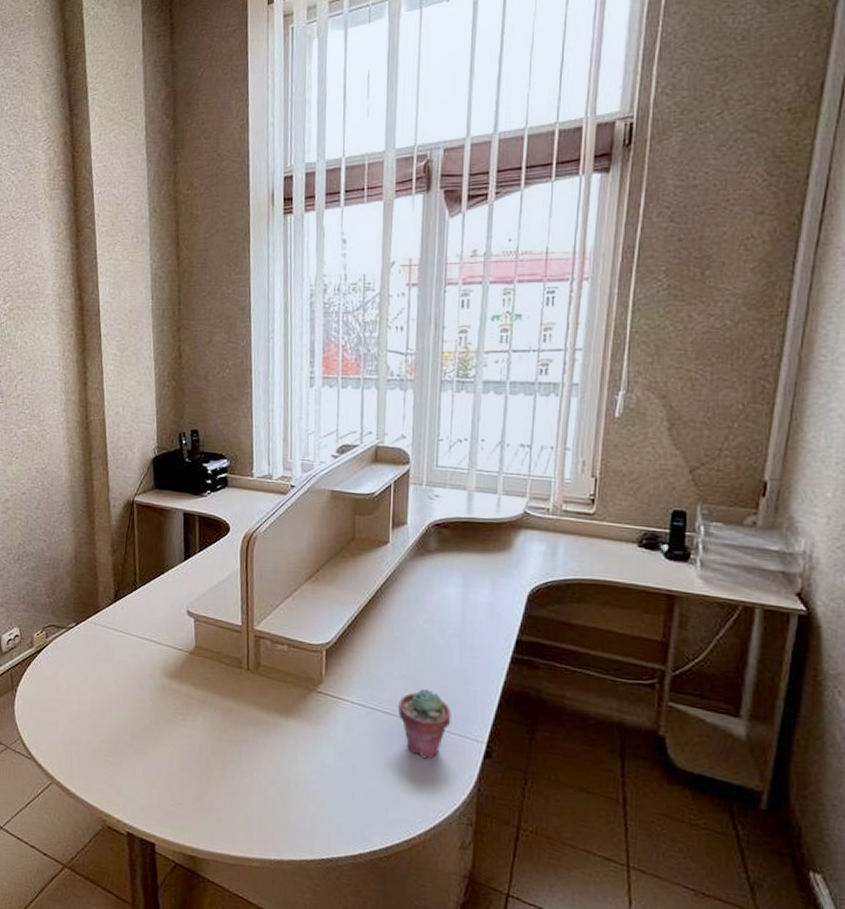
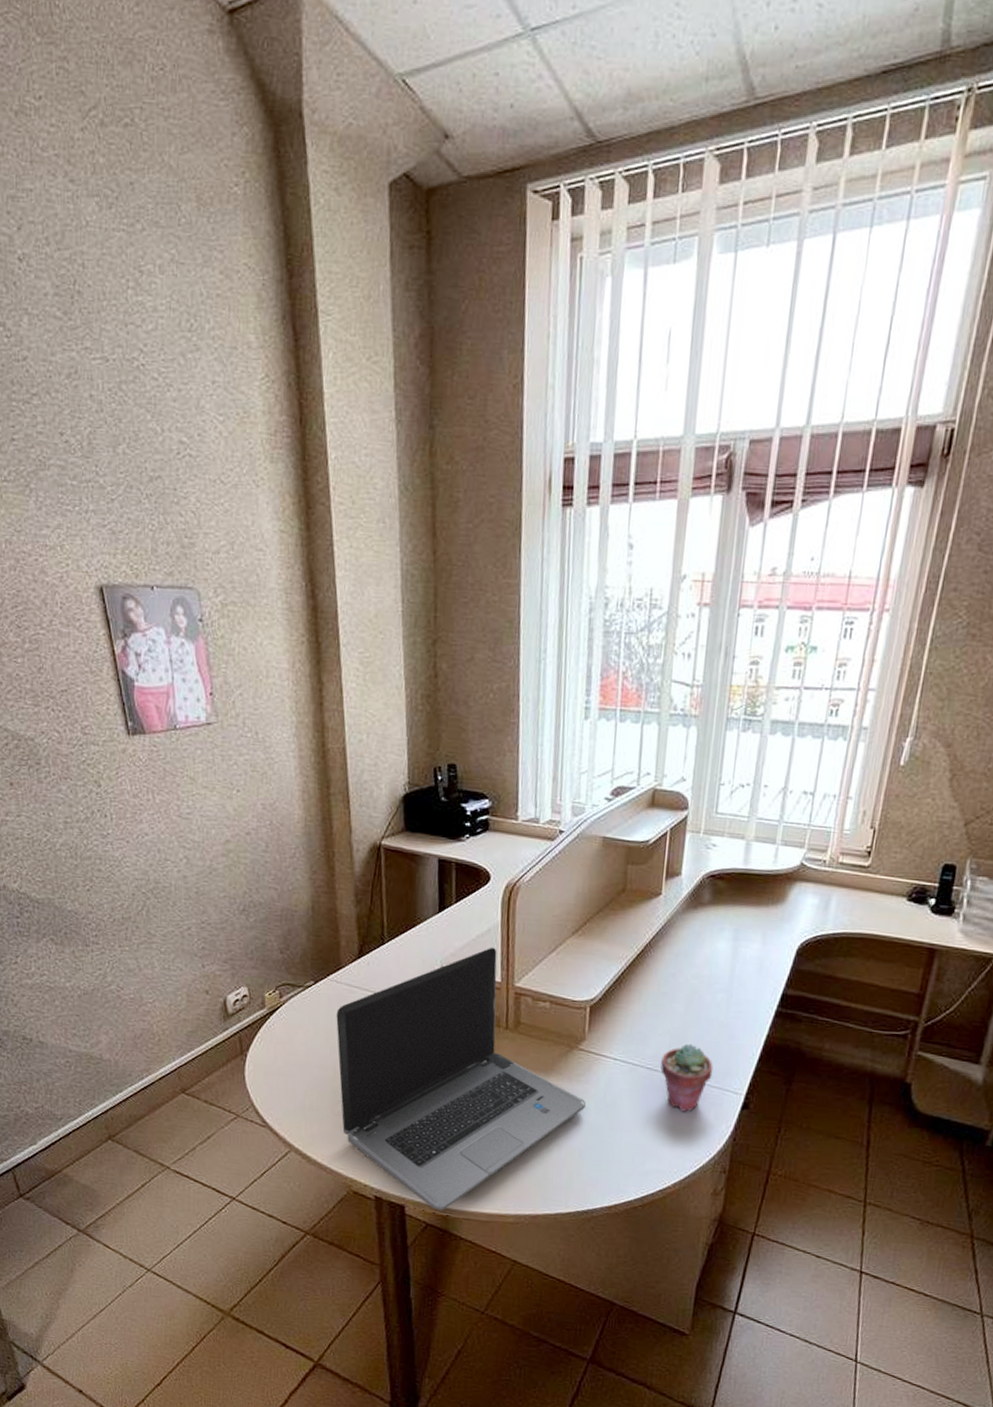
laptop computer: none [94,592,326,851] -> present [336,947,586,1211]

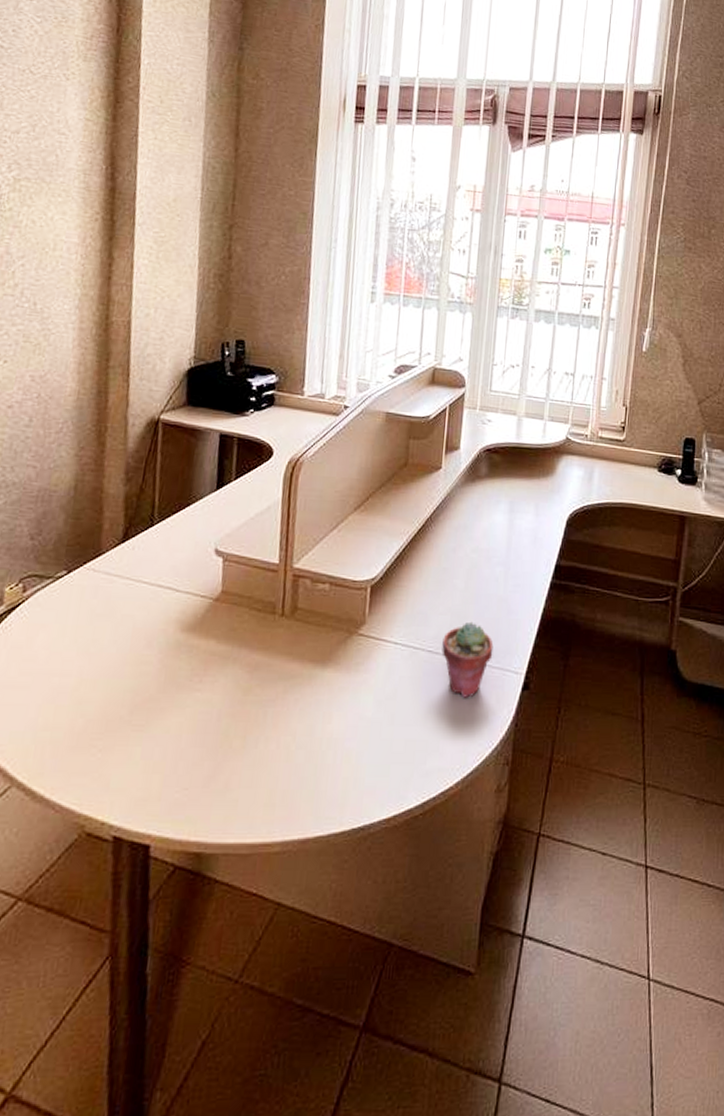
laptop computer: present [336,947,586,1211] -> none [81,525,364,846]

